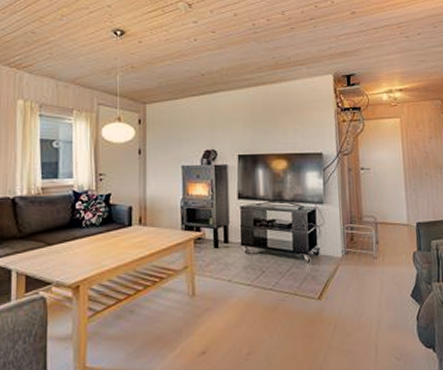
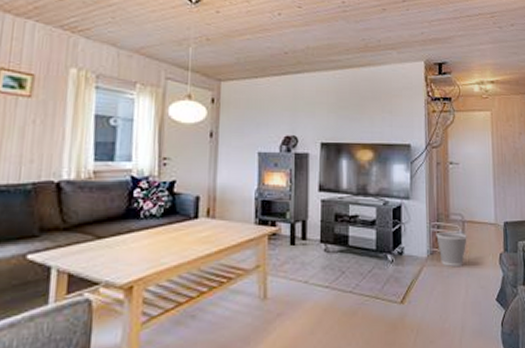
wastebasket: none [350,232,381,265] -> present [436,231,467,266]

